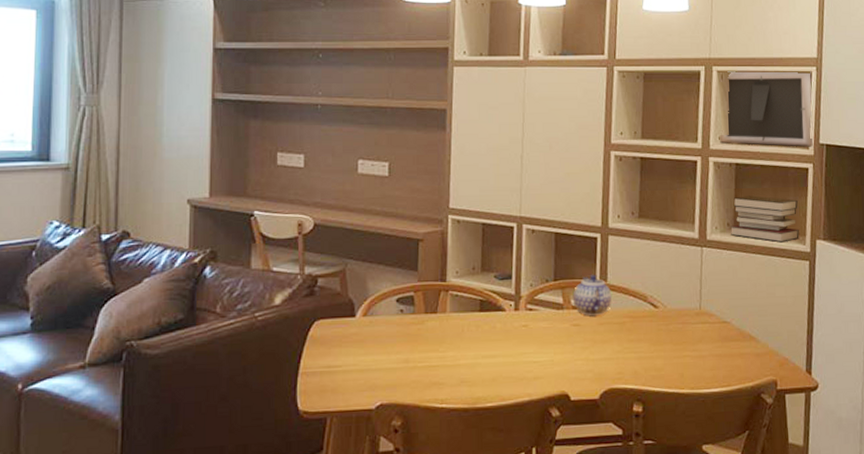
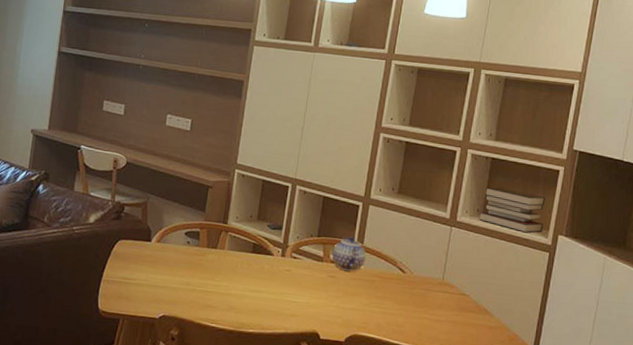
picture frame: present [720,70,813,147] -> none [480,75,574,152]

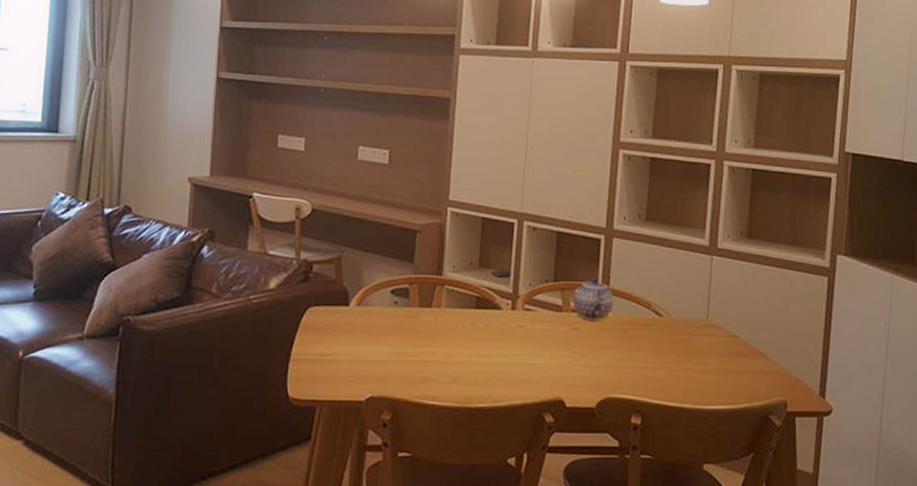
books: present [479,187,545,233] -> none [744,204,818,256]

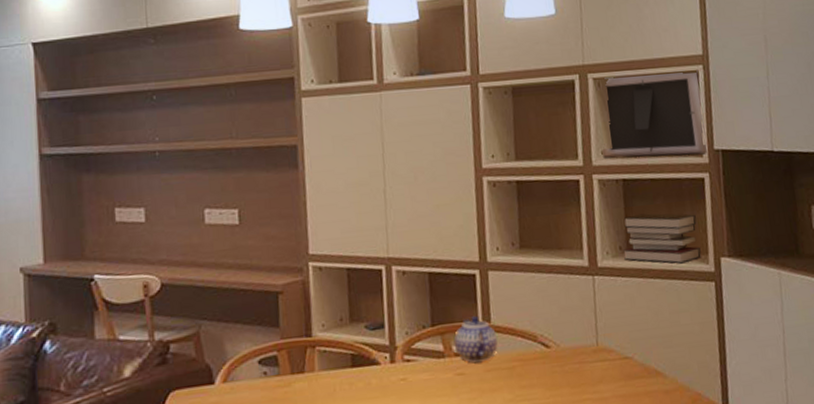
picture frame: none [736,71,839,155] -> present [602,70,707,159]
books: none [744,204,818,256] -> present [623,213,701,264]

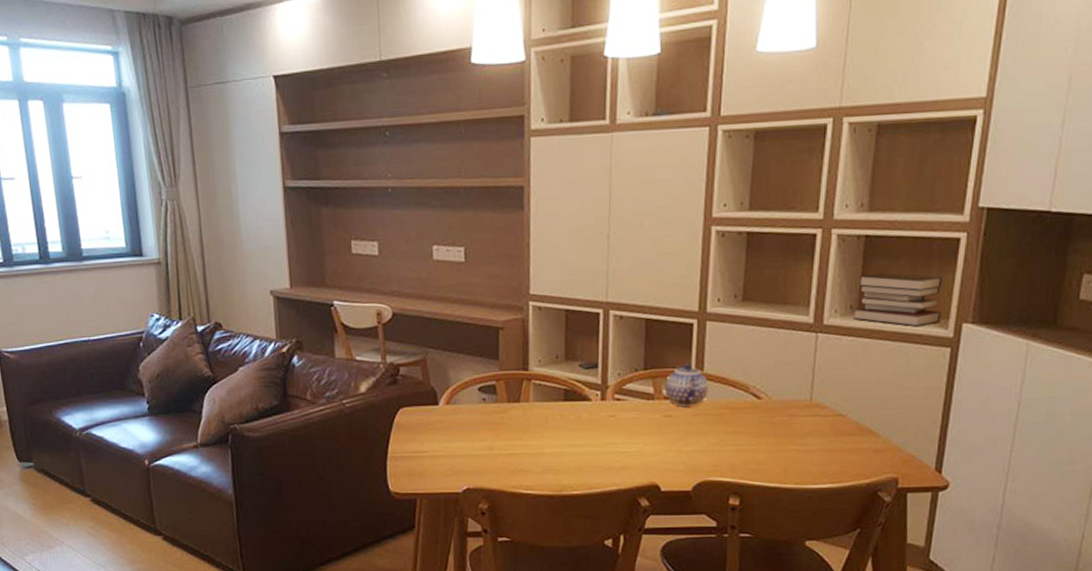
picture frame: present [602,70,707,159] -> none [847,115,976,213]

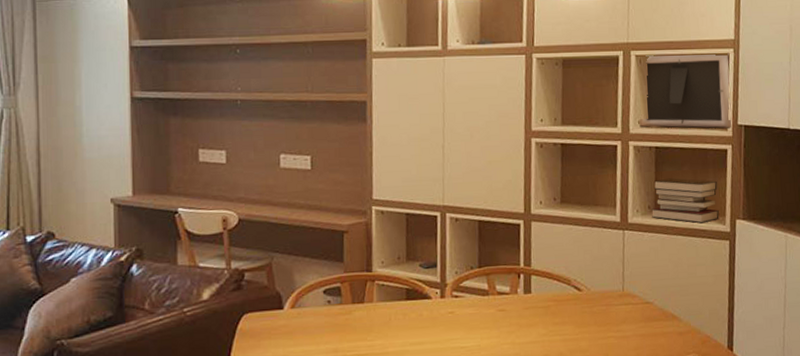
teapot: present [664,362,709,407] -> none [497,259,537,301]
picture frame: none [847,115,976,213] -> present [639,52,731,129]

